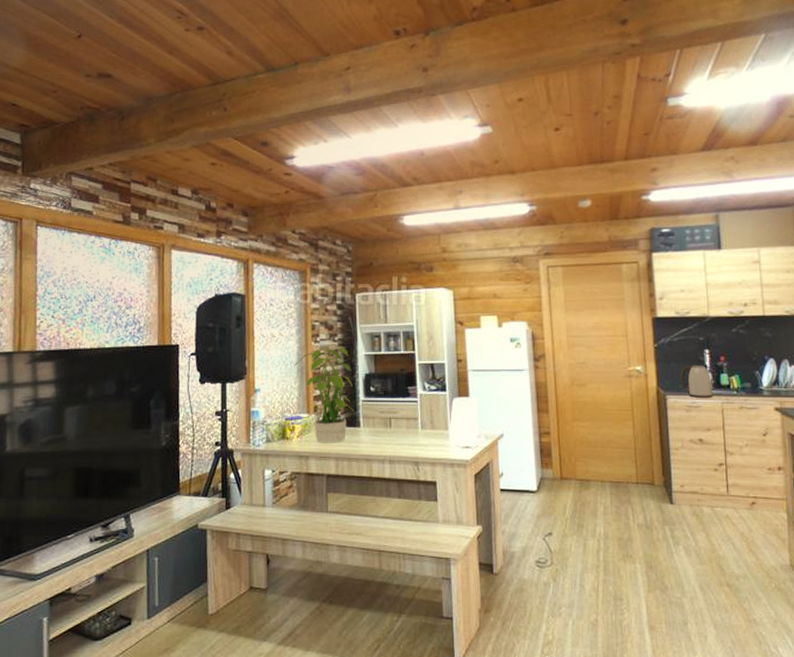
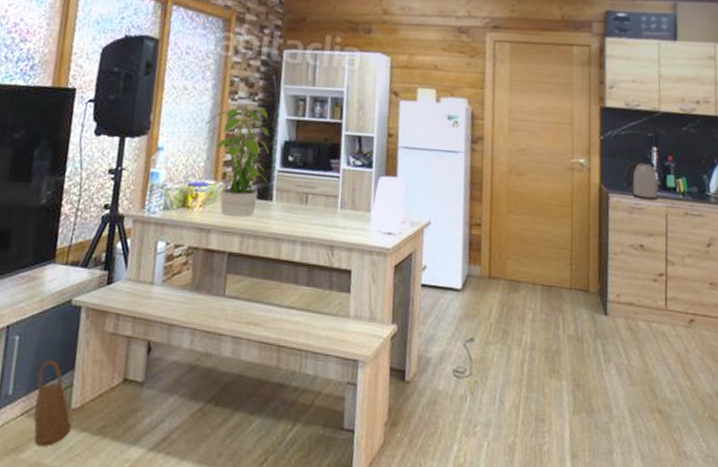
basket: none [178,576,211,646] -> present [33,361,73,446]

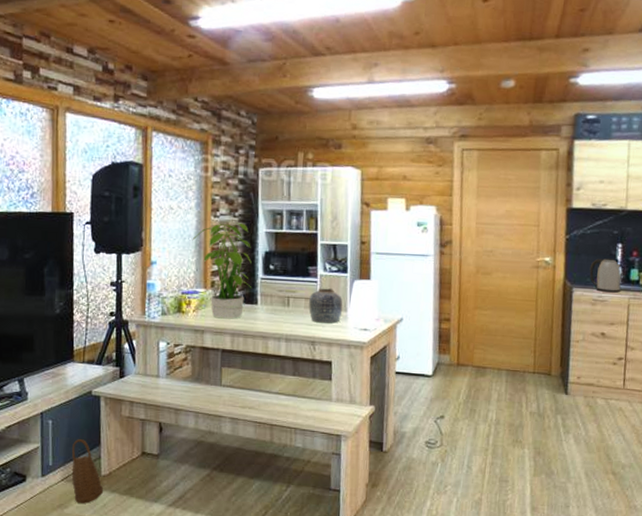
decorative jar: none [328,184,367,226] -> present [309,288,343,324]

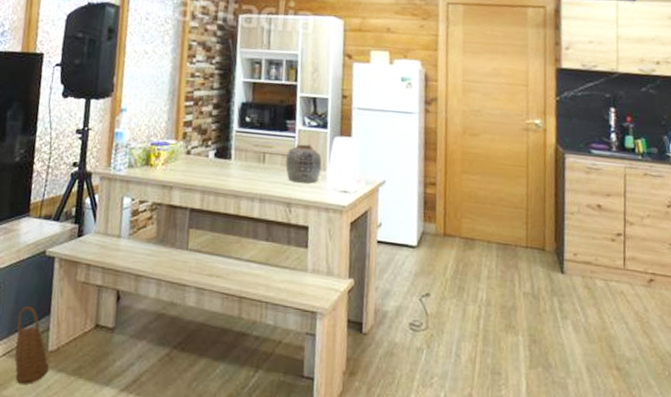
potted plant: present [192,221,252,319] -> none [165,68,227,175]
kettle: present [589,258,622,294] -> none [582,122,616,162]

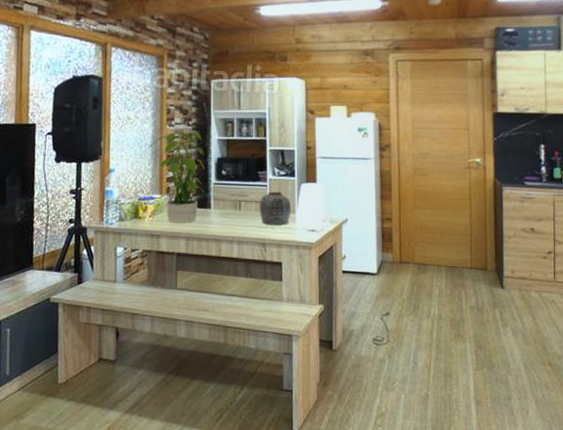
basket: present [14,306,50,385] -> none [28,347,61,413]
potted plant: none [165,68,227,175] -> present [148,130,205,224]

